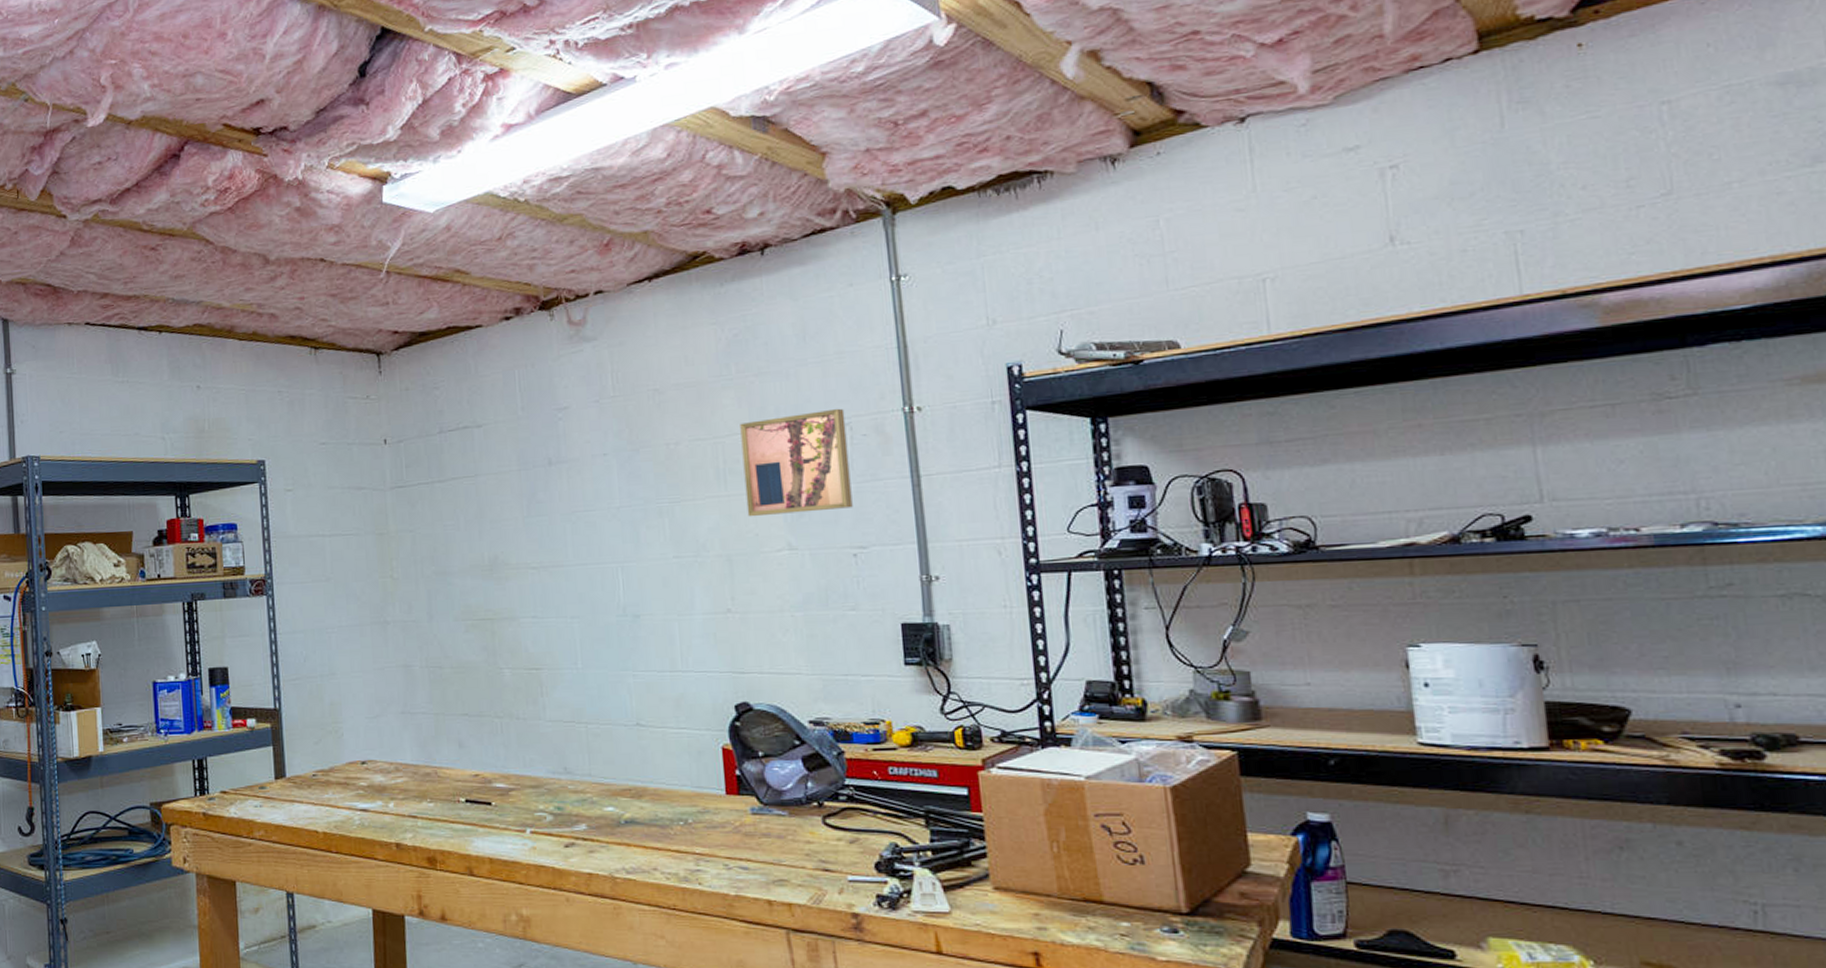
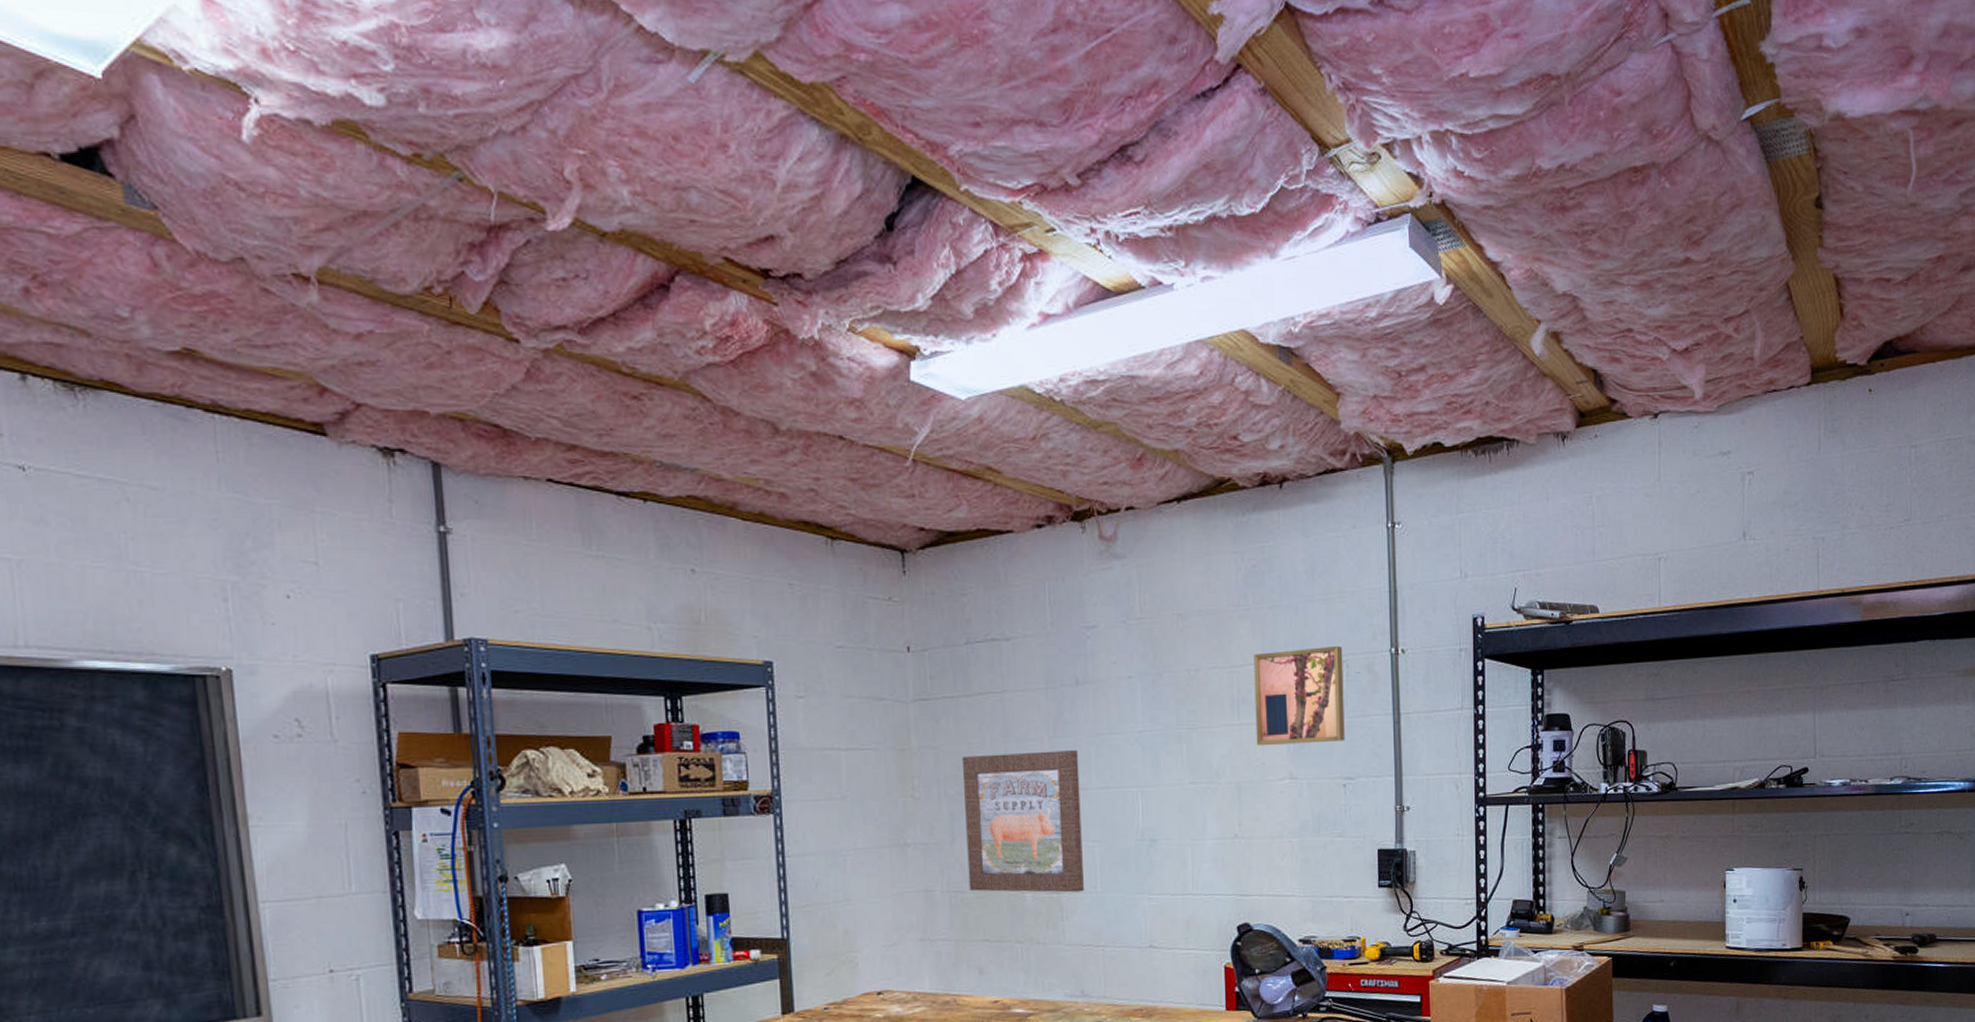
wall art: none [437,528,564,669] -> present [961,750,1084,893]

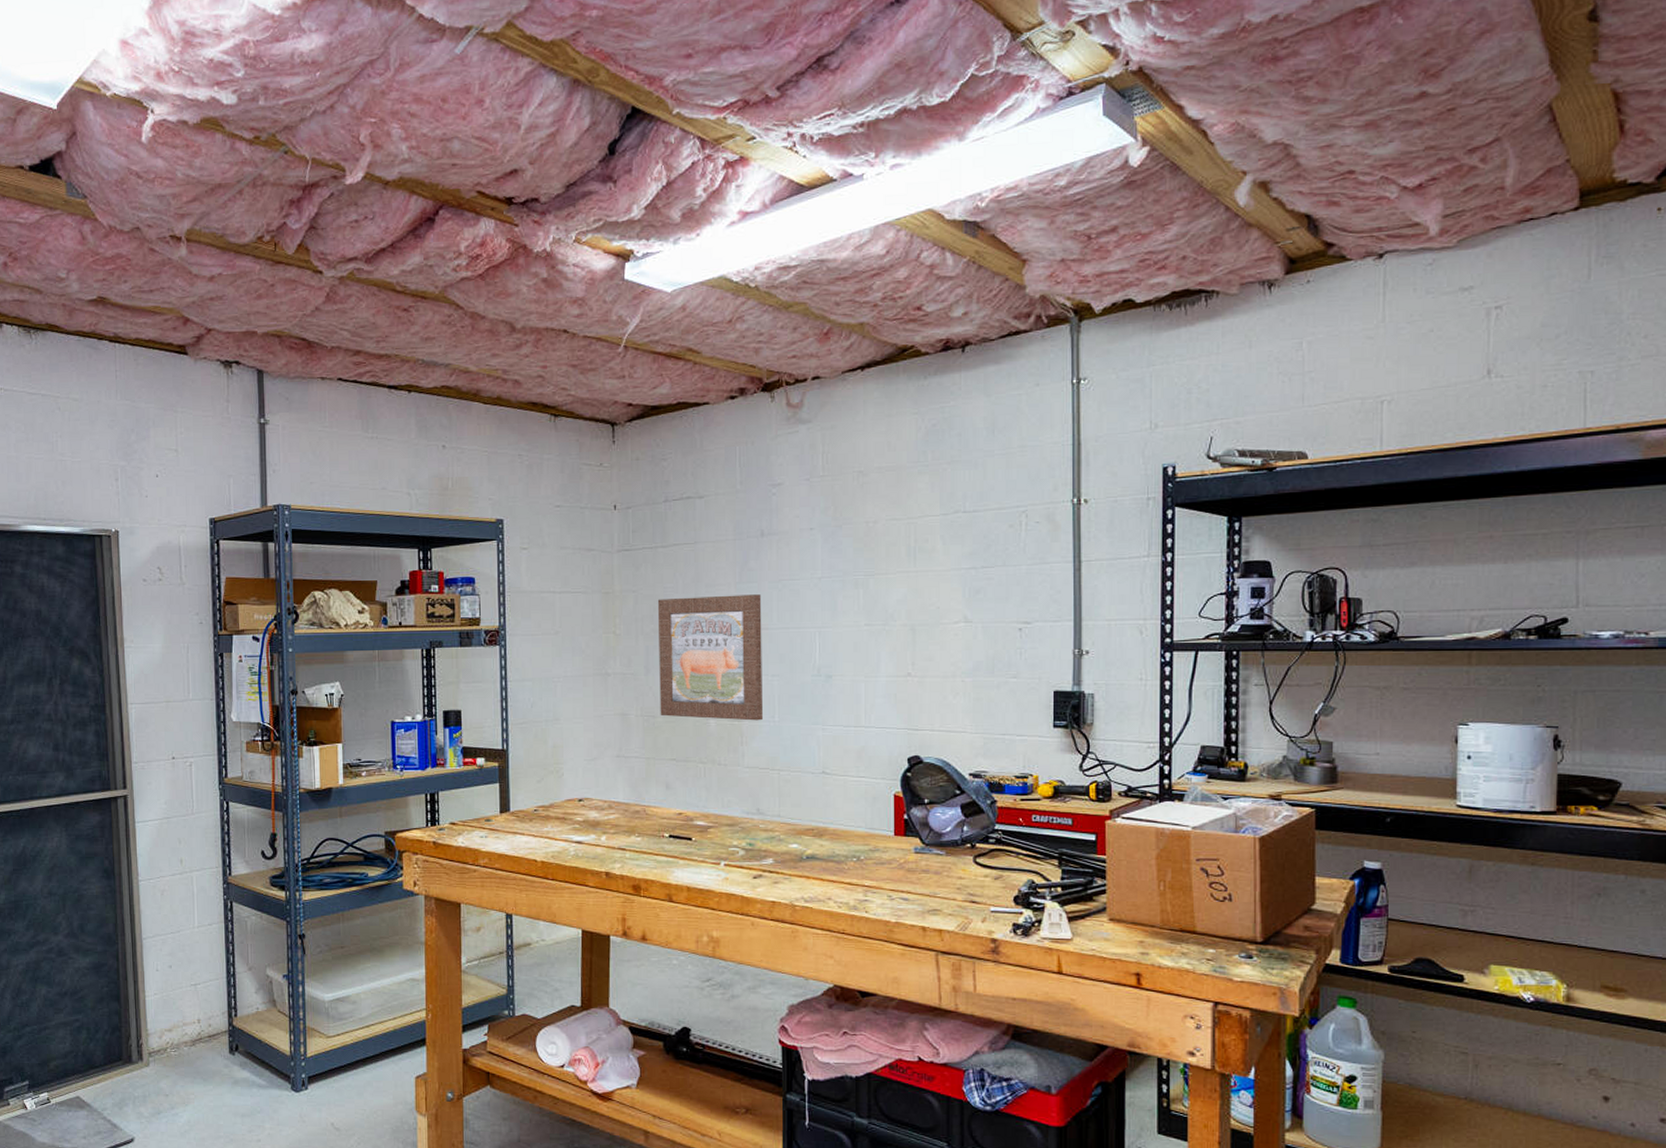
wall art: present [1254,645,1345,746] -> none [931,497,1022,592]

